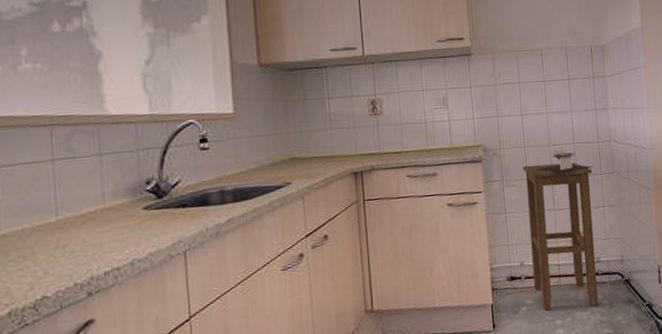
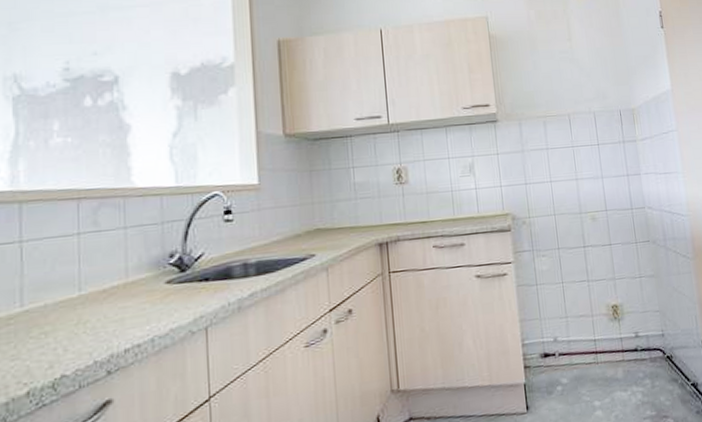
stool: present [522,163,598,310] -> none [553,231,639,390]
architectural model: present [534,149,594,174] -> none [566,217,628,243]

